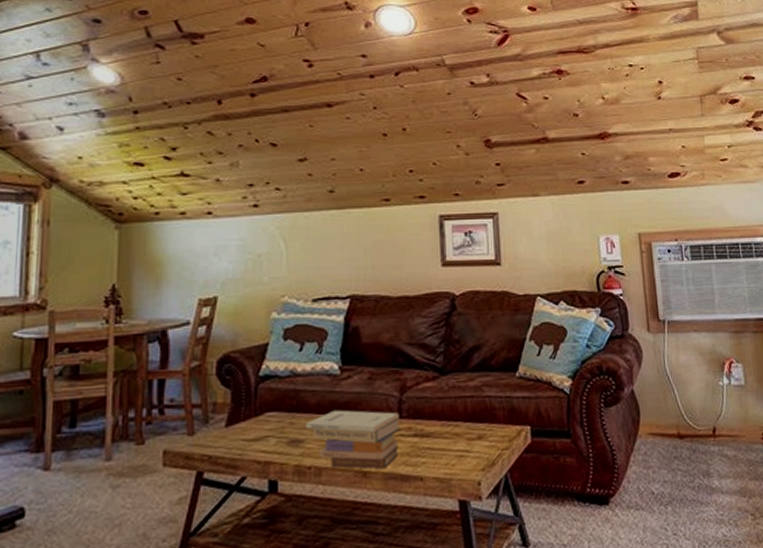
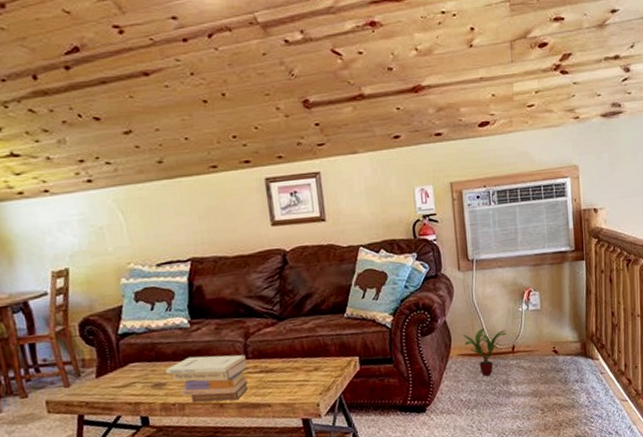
potted plant: none [654,402,705,464] -> present [463,328,506,376]

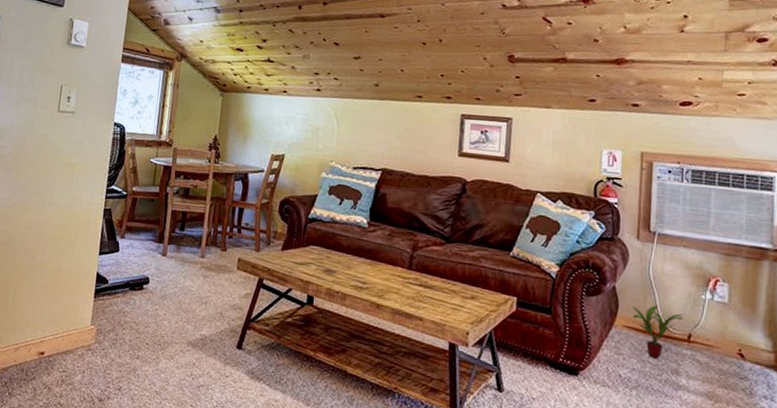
books: present [164,354,248,403] -> none [337,253,411,306]

